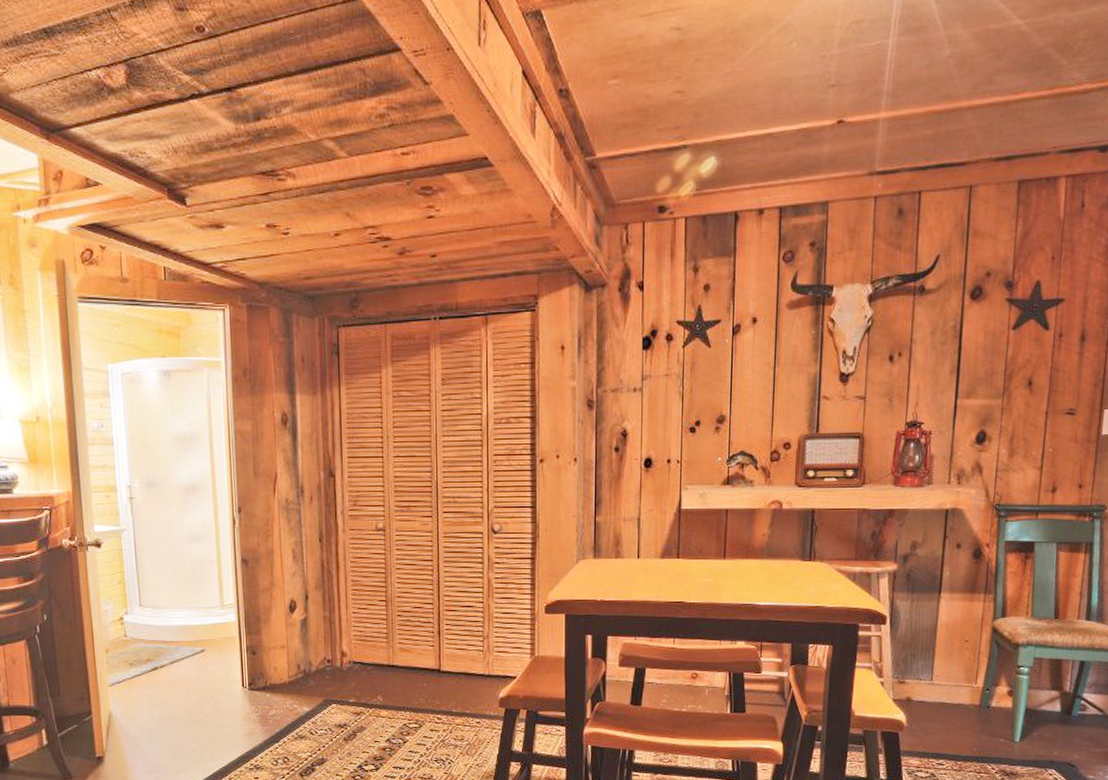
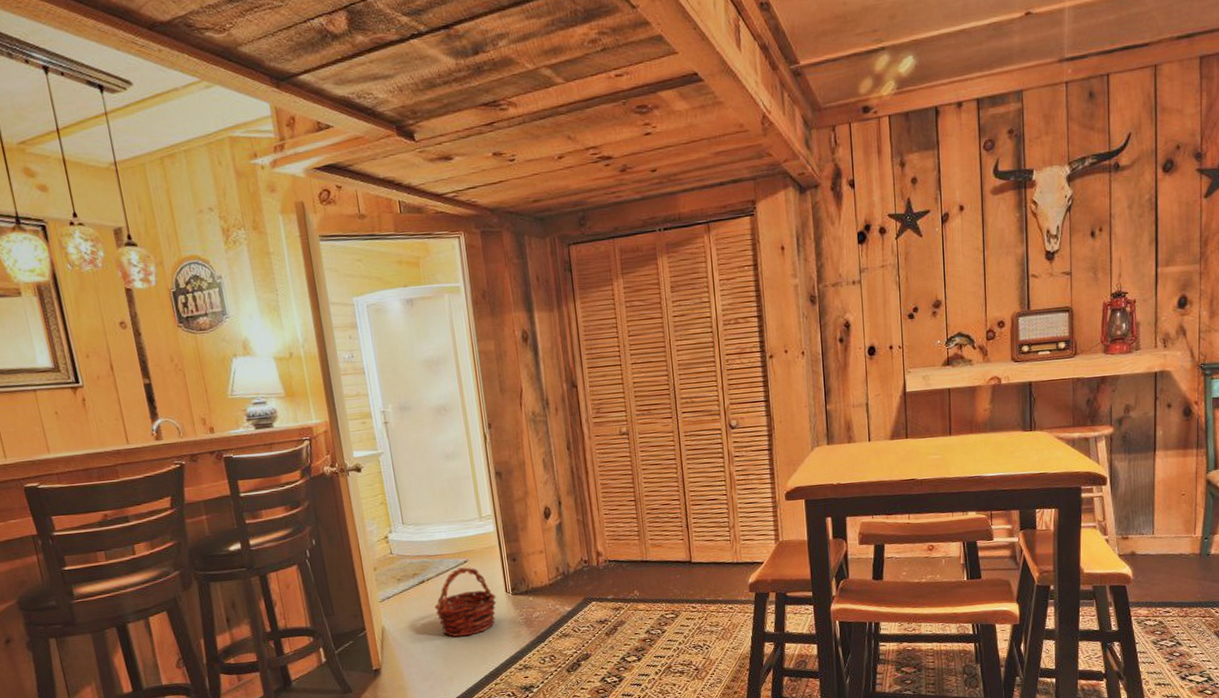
basket: none [166,657,232,730] -> present [435,567,497,637]

